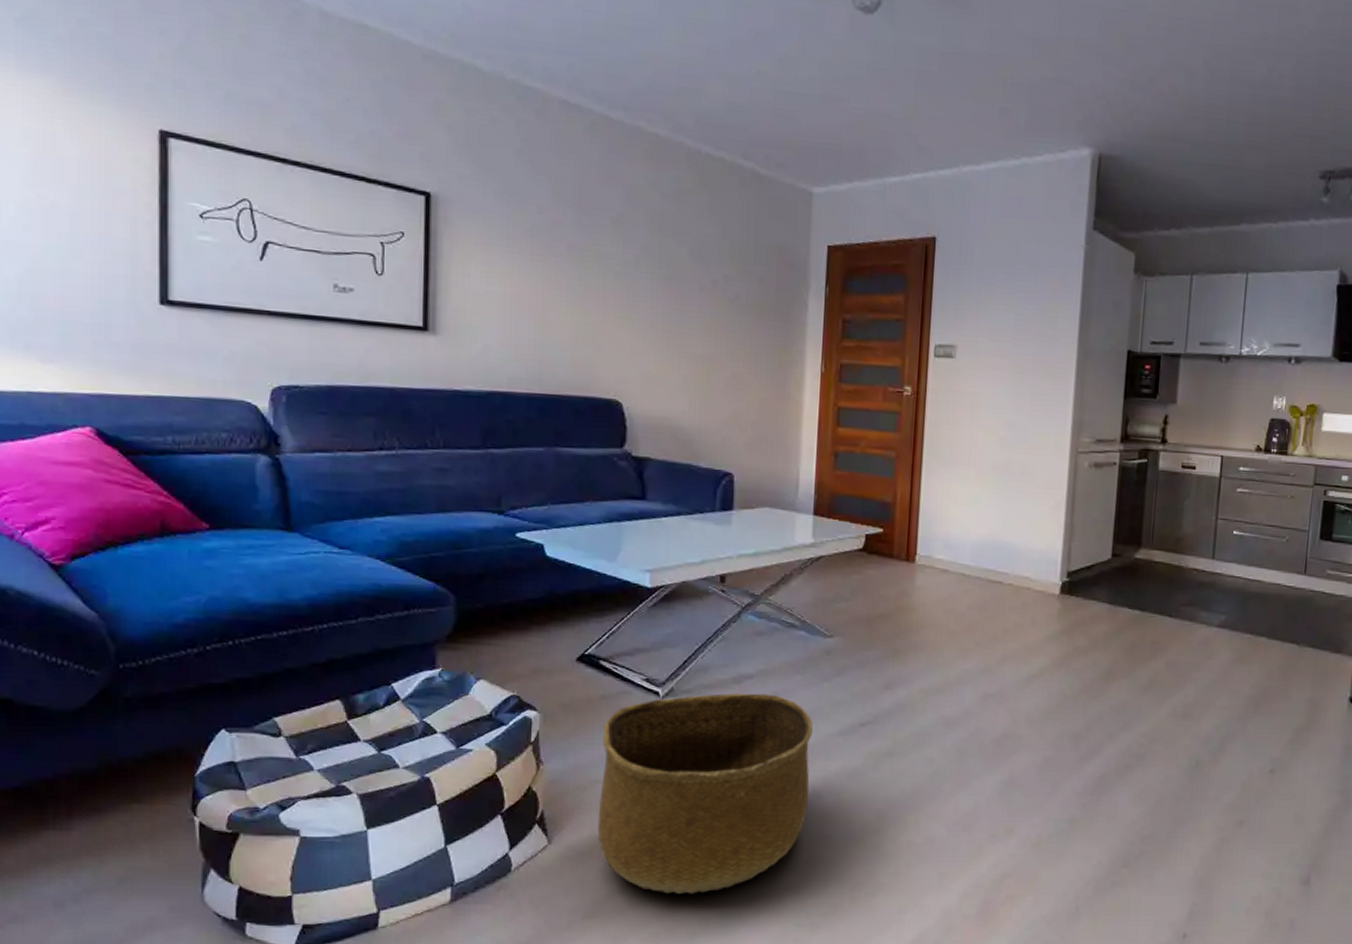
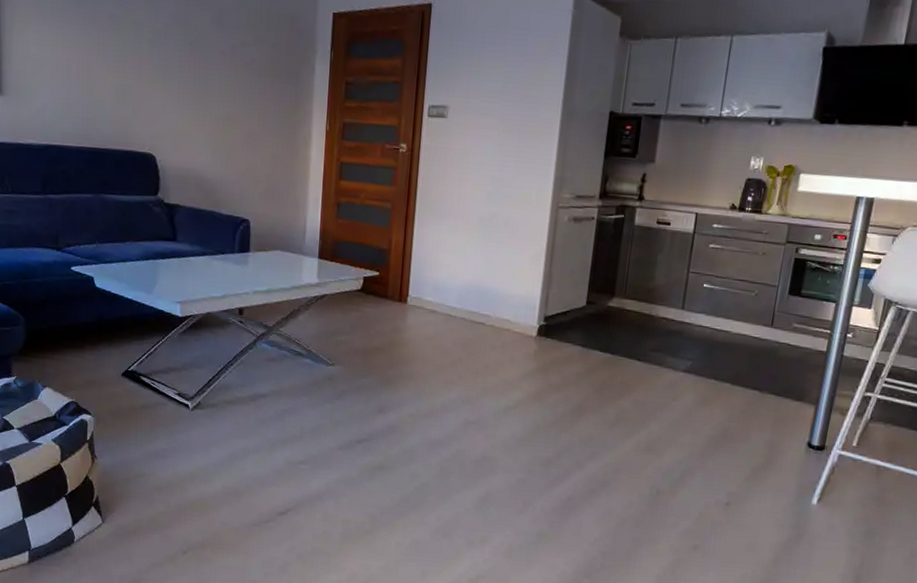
basket: present [597,693,813,894] -> none [140,409,317,571]

